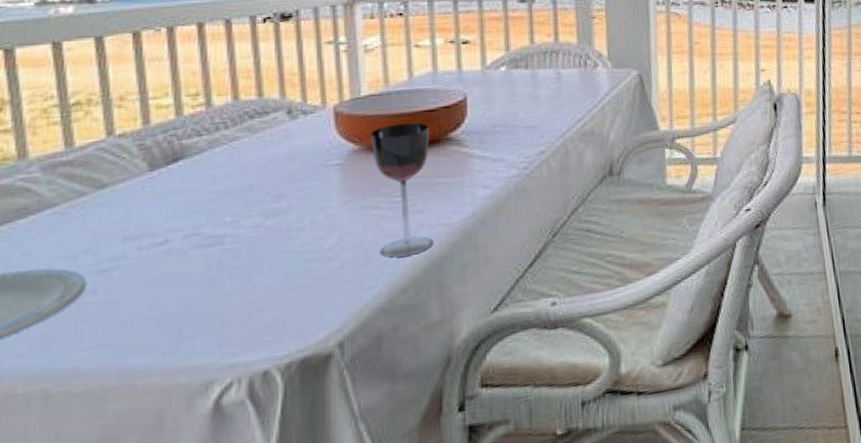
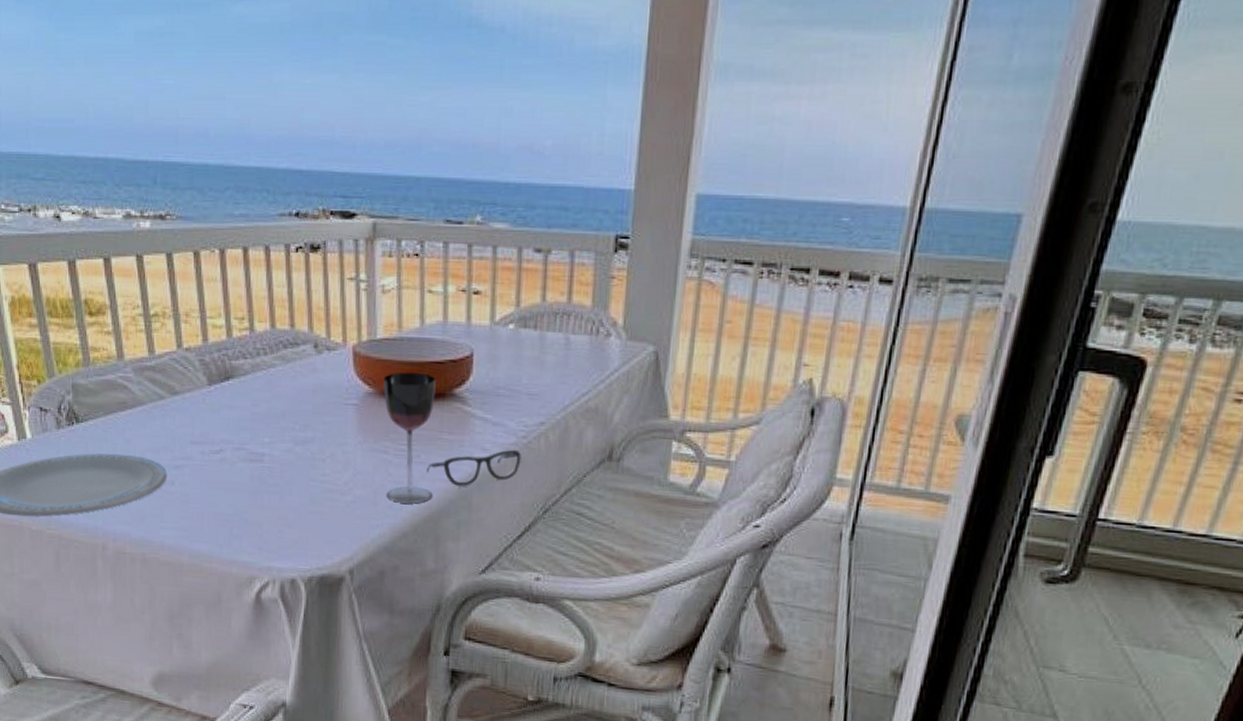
sunglasses: none [424,181,525,228] -> present [425,449,521,487]

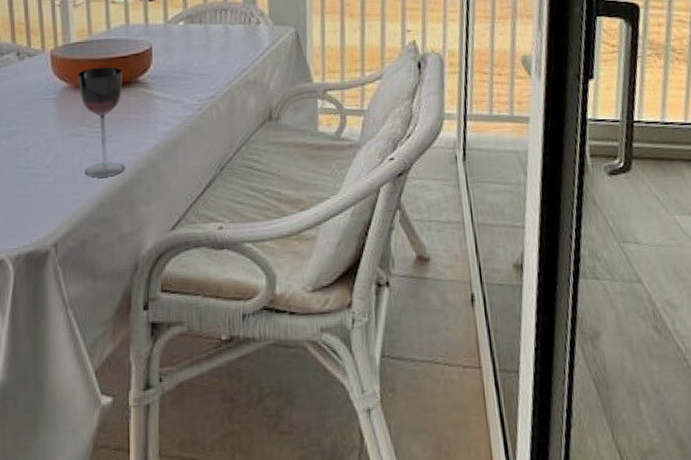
sunglasses: present [425,449,521,487] -> none [118,120,198,157]

